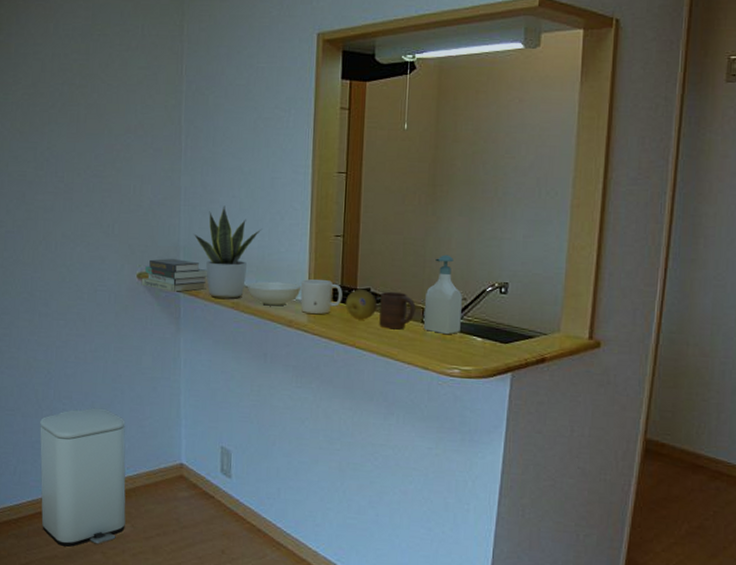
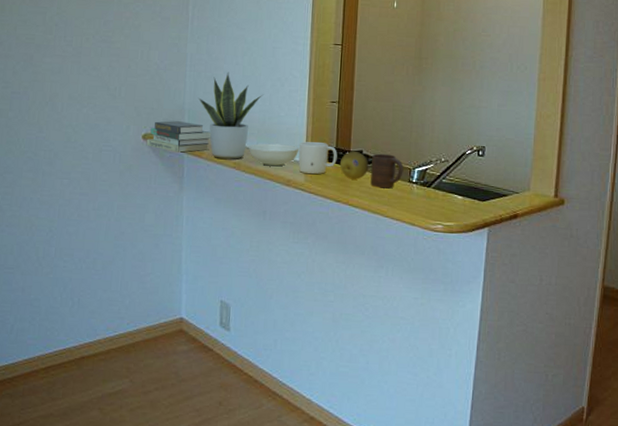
pedal bin: present [39,407,126,547] -> none [37,264,127,404]
soap bottle: present [424,254,462,335] -> none [411,120,445,194]

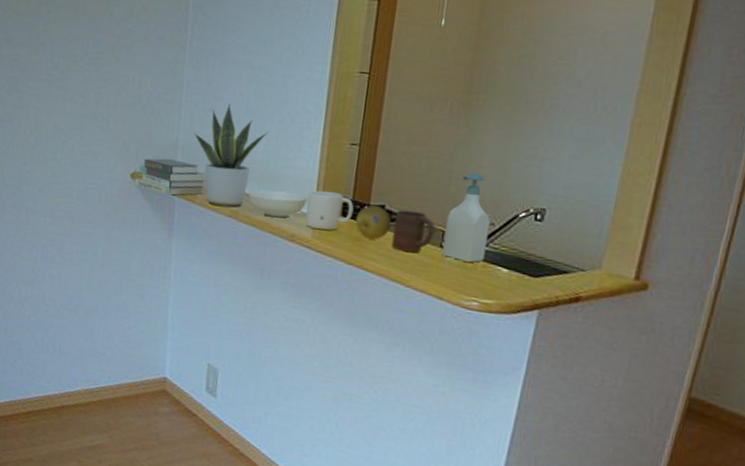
soap bottle: none [411,120,445,194] -> present [442,172,490,263]

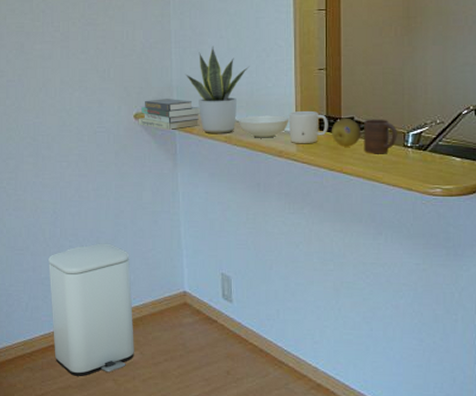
pedal bin: none [18,311,109,452] -> present [48,243,134,376]
soap bottle: present [442,172,490,263] -> none [406,82,440,157]

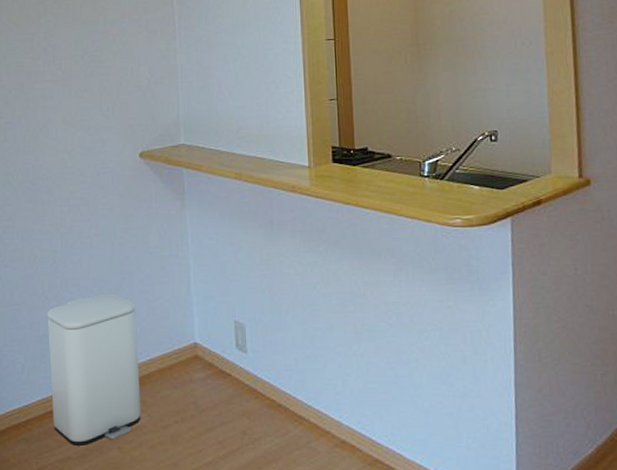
books: present [138,99,201,130] -> none [143,135,210,168]
potted plant: present [186,46,250,133] -> none [193,79,259,170]
bowl: present [238,115,289,138] -> none [248,148,301,173]
mug: present [288,110,328,144] -> none [300,142,342,178]
fruit: present [331,117,360,147] -> none [344,148,375,179]
cup: present [364,119,397,154] -> none [378,148,413,186]

